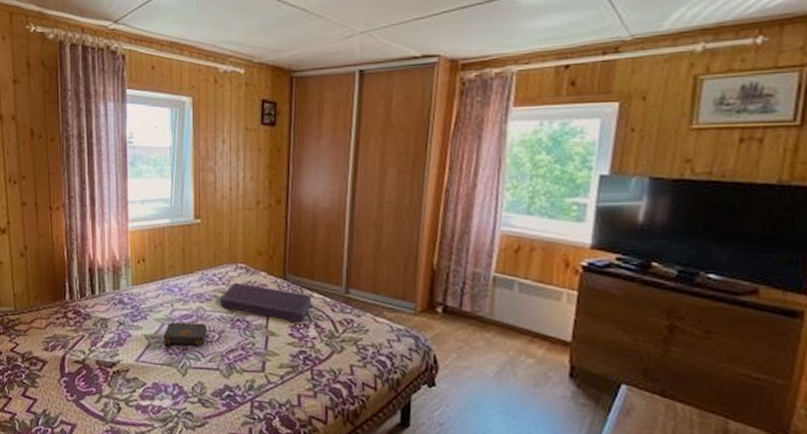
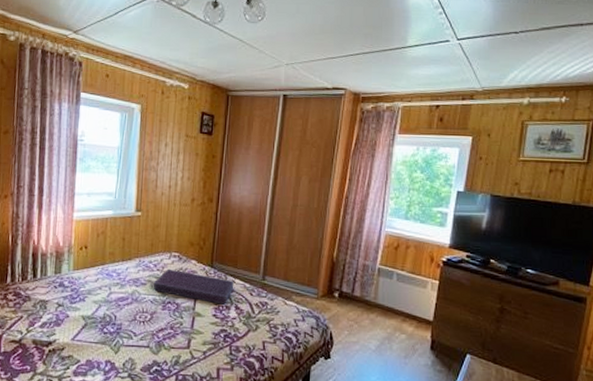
book: present [163,322,207,346] -> none [99,304,140,326]

